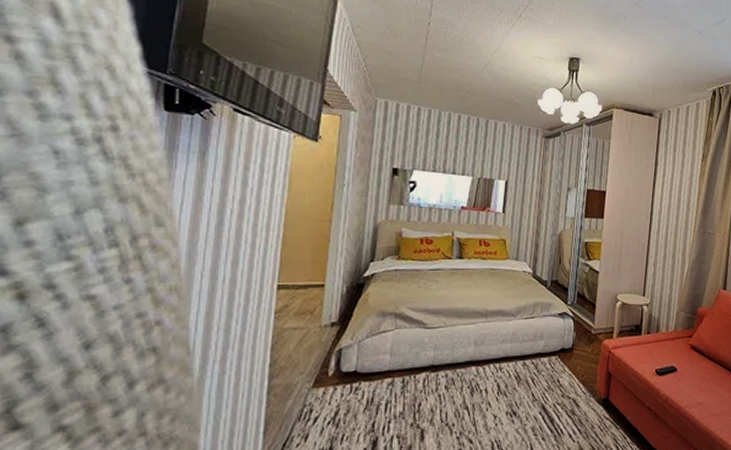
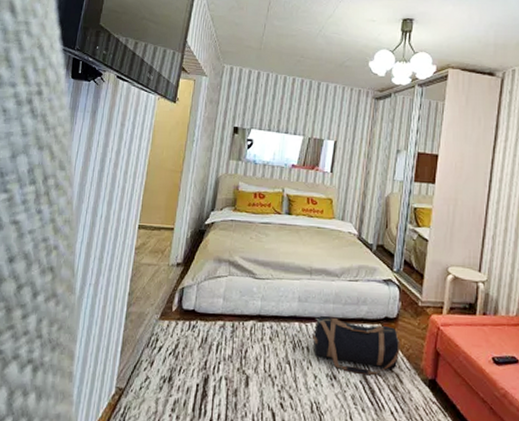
duffel bag: none [489,356,576,406] -> present [311,316,400,376]

